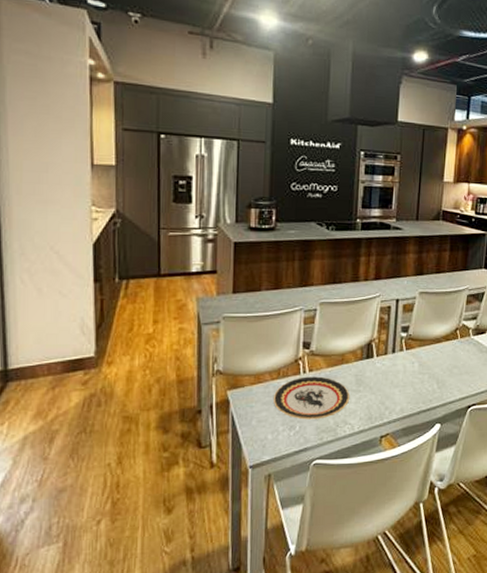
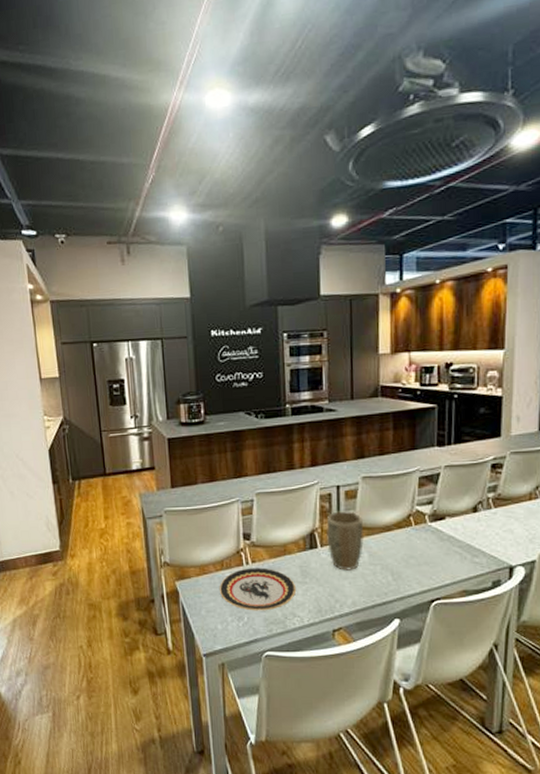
plant pot: none [383,323,418,379] -> present [326,511,365,570]

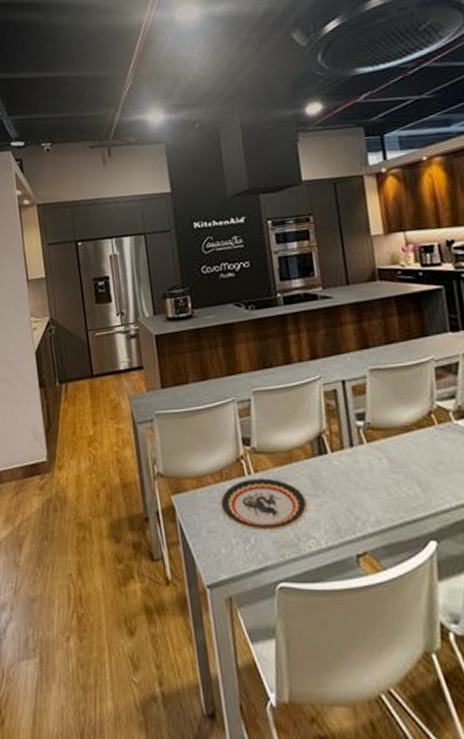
plant pot: present [326,511,365,570] -> none [335,409,381,480]

